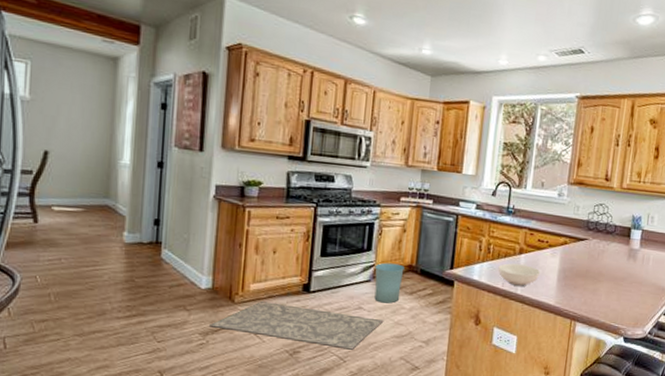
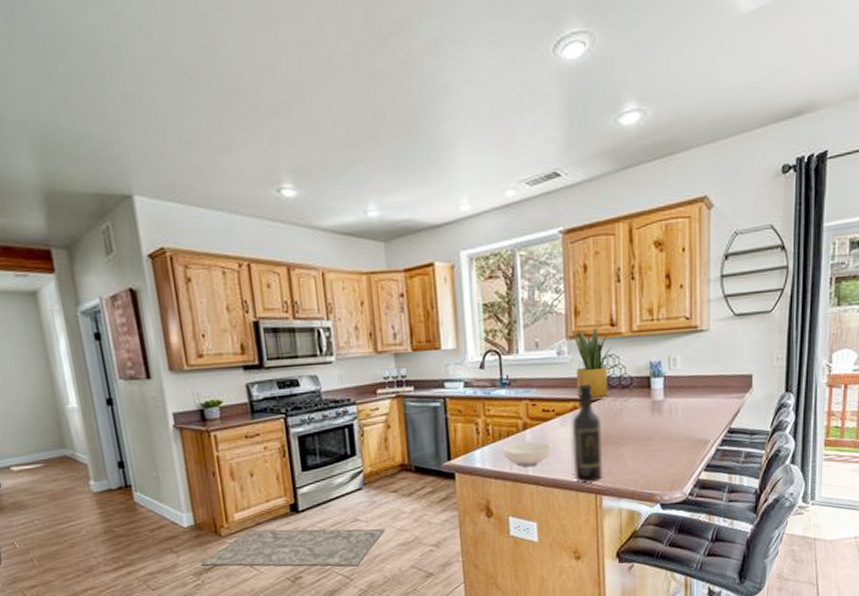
waste bin: present [374,262,404,304] -> none [363,464,398,511]
wine bottle: none [555,225,586,310] -> present [572,385,604,484]
planter: none [569,177,604,238] -> present [573,325,612,398]

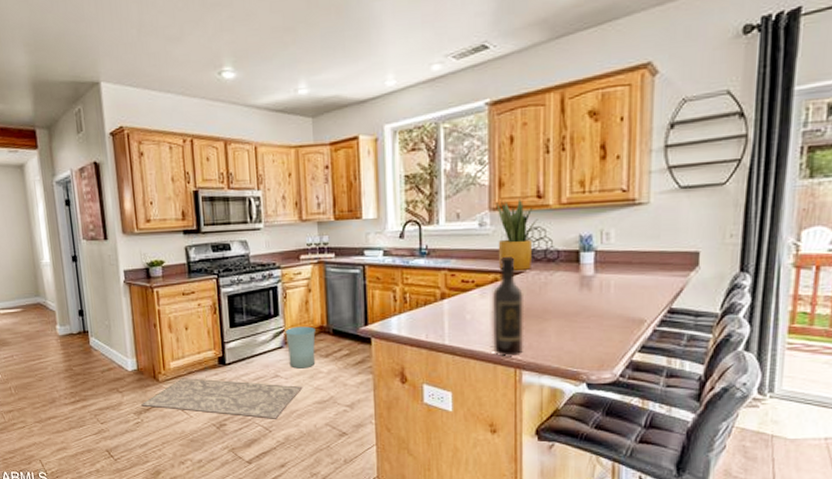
waste bin: none [363,464,398,511] -> present [285,326,316,369]
bowl: present [501,441,552,467] -> none [418,311,470,336]

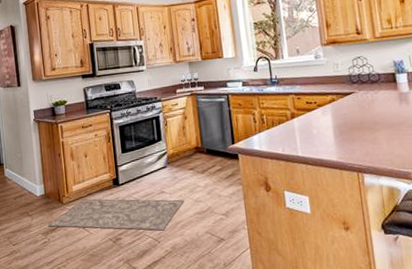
waste bin: present [285,326,316,369] -> none [167,147,194,185]
wine bottle: present [492,257,525,357] -> none [332,81,363,164]
planter: present [496,196,538,270] -> none [326,34,360,92]

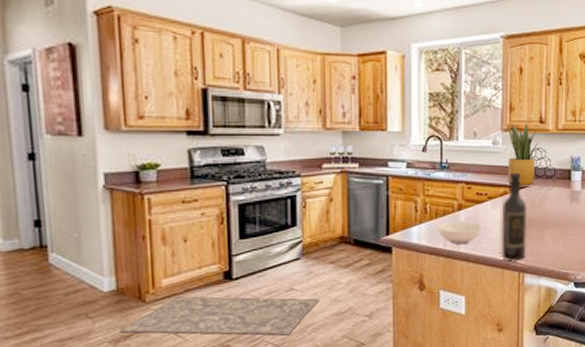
bowl: none [275,127,316,149] -> present [437,221,483,244]
planter: none [326,34,360,92] -> present [507,120,540,185]
wine bottle: none [332,81,363,164] -> present [500,173,528,262]

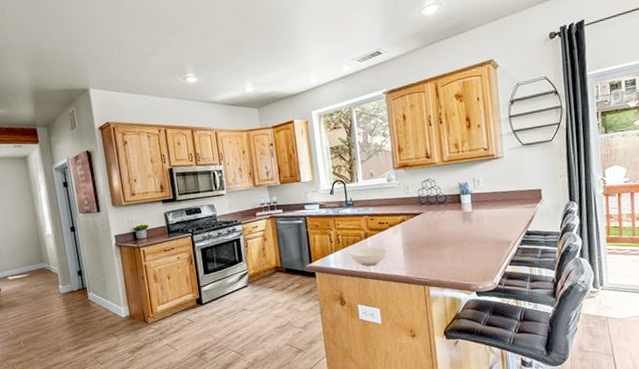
rug: present [120,296,319,336] -> none [134,316,265,346]
wine bottle: present [500,173,528,262] -> none [402,202,429,278]
planter: present [507,120,540,185] -> none [398,158,429,212]

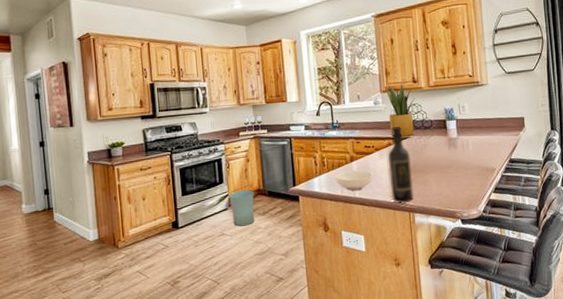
waste bin: none [248,267,274,302] -> present [228,190,255,227]
planter: none [398,158,429,212] -> present [385,82,415,137]
wine bottle: none [402,202,429,278] -> present [388,126,414,204]

